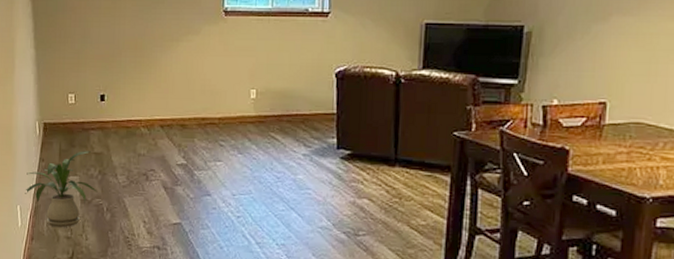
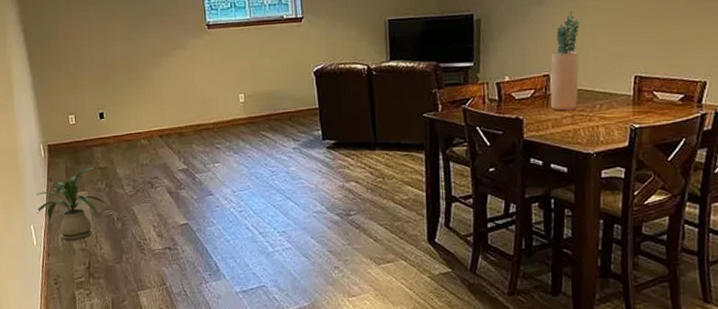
vase: none [603,32,649,146] -> present [550,11,580,111]

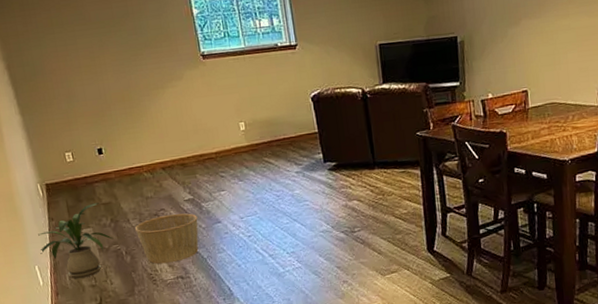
basket: none [129,183,190,233] -> present [135,213,199,264]
vase: present [550,11,580,111] -> none [528,31,553,124]

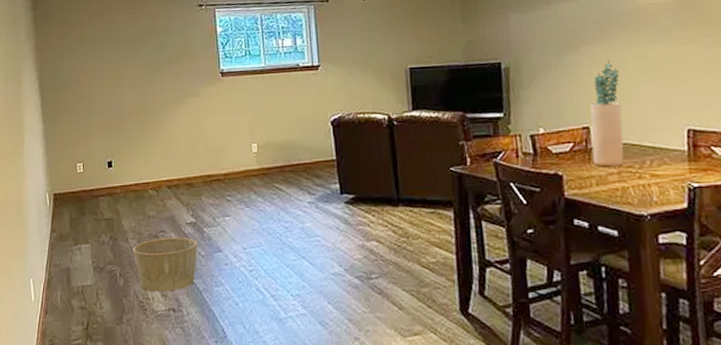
house plant: present [38,203,114,279] -> none [37,218,110,298]
vase: none [528,31,553,124] -> present [589,59,624,167]

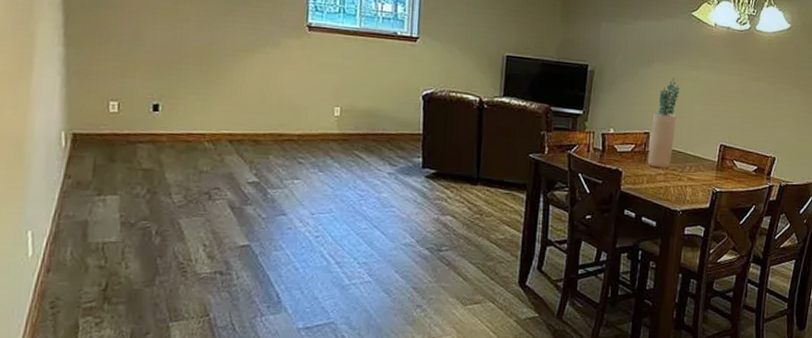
basket: present [133,238,198,292] -> none [176,196,259,254]

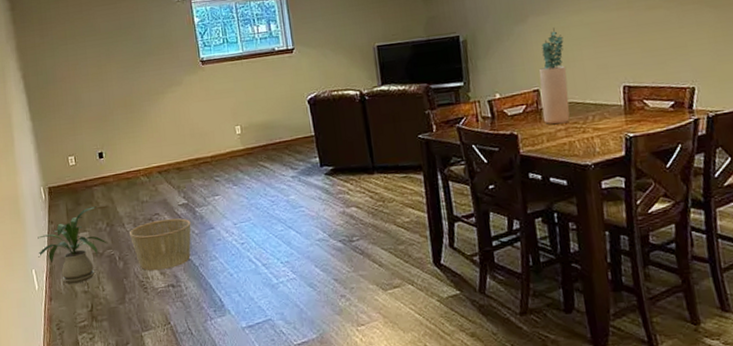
house plant: none [40,166,145,256] -> present [37,206,108,284]
basket: none [176,196,259,254] -> present [130,218,191,271]

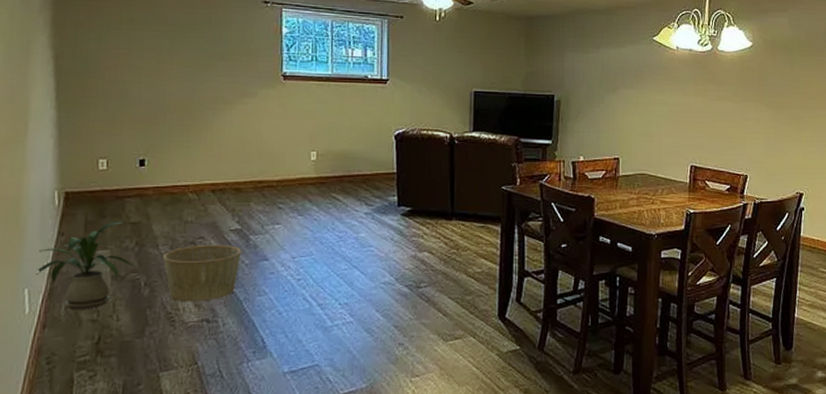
vase: present [538,27,570,125] -> none [619,102,646,193]

